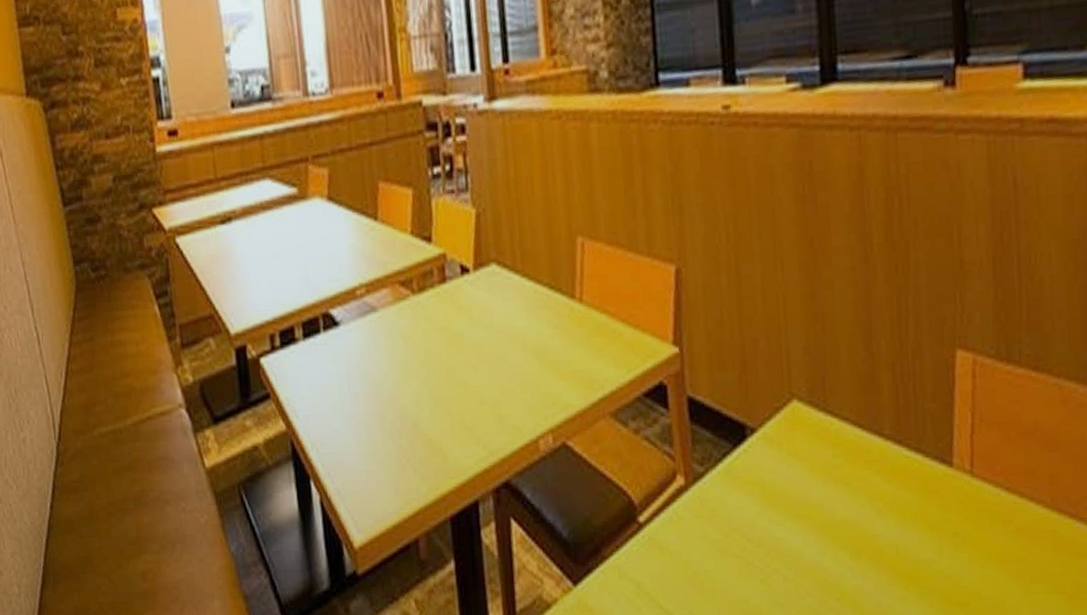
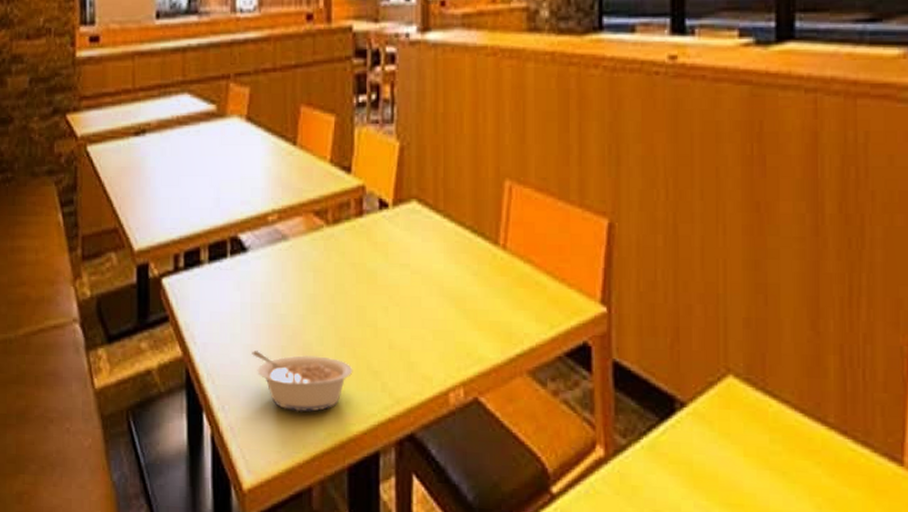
legume: none [352,417,448,472] -> present [252,351,353,412]

